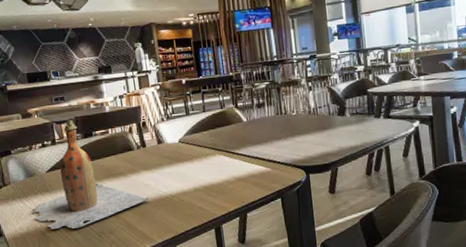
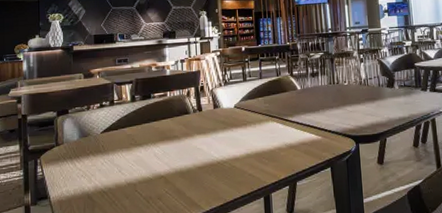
wine bottle: present [31,120,150,230] -> none [80,81,202,194]

